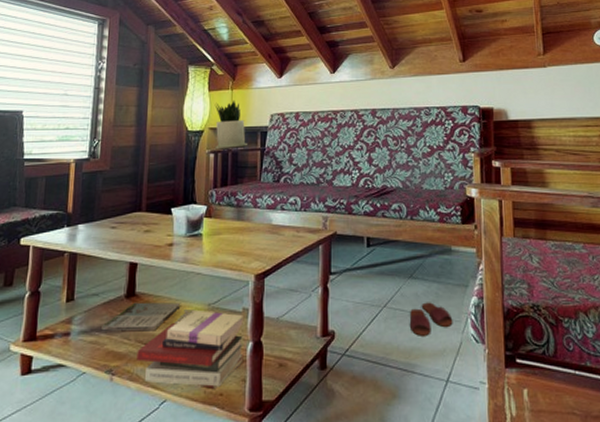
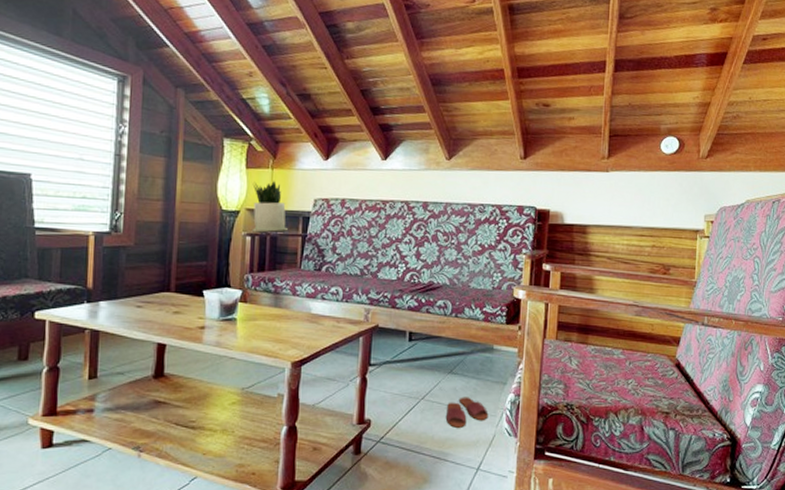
magazine: present [101,302,195,332] -> none [128,383,227,412]
books: present [136,309,245,389] -> none [165,393,280,468]

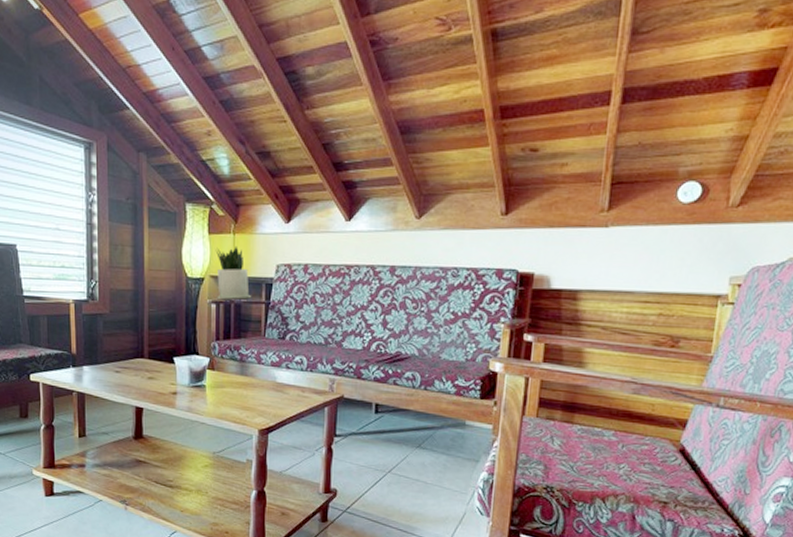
slippers: present [445,397,489,428] -> none [413,472,459,503]

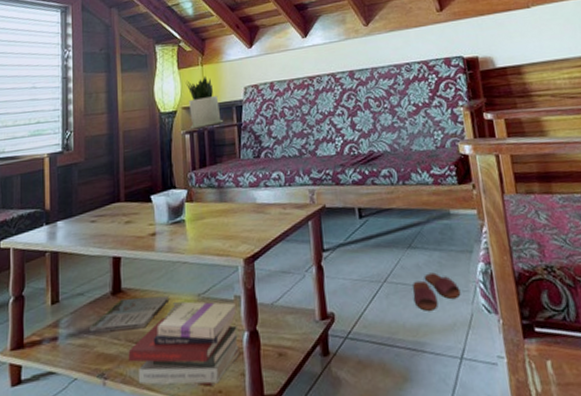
magazine: none [113,444,200,471] -> present [90,295,185,333]
books: none [147,456,248,527] -> present [128,301,240,387]
slippers: none [413,472,459,503] -> present [413,272,461,311]

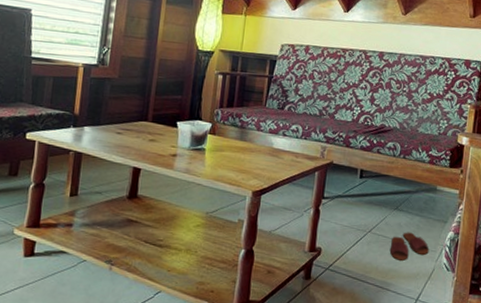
magazine: present [90,295,185,333] -> none [103,203,193,231]
books: present [128,301,240,387] -> none [135,216,240,286]
planter: present [185,75,224,130] -> none [223,25,257,74]

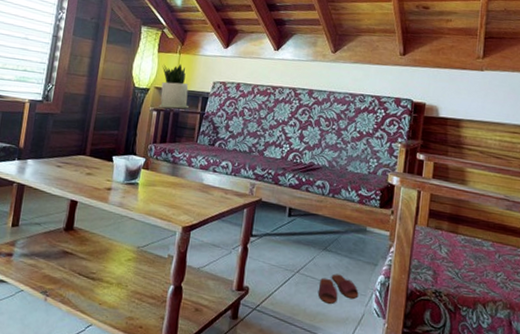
planter: none [223,25,257,74] -> present [158,63,190,110]

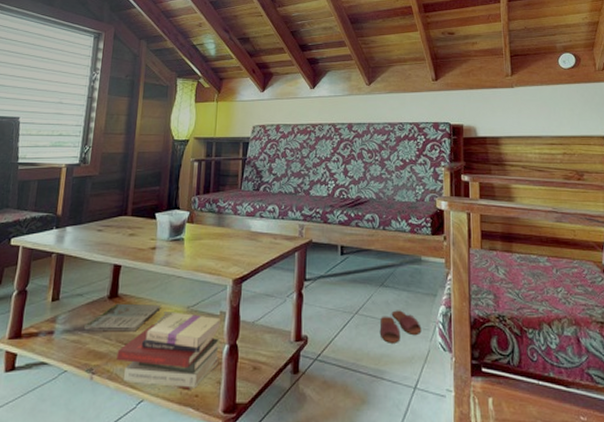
magazine: none [40,235,125,263] -> present [84,303,174,332]
books: none [69,250,169,321] -> present [116,312,222,390]
planter: present [158,63,190,110] -> none [198,111,231,158]

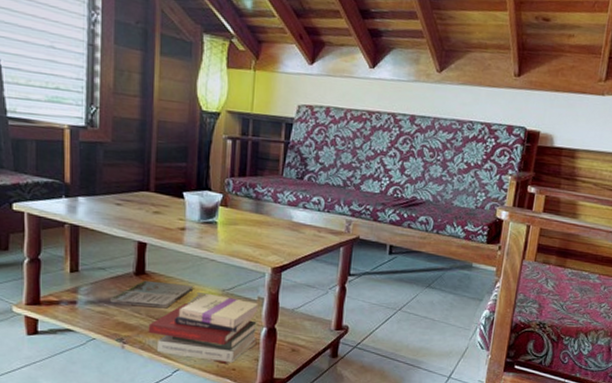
slippers: present [379,310,422,343] -> none [421,310,463,339]

